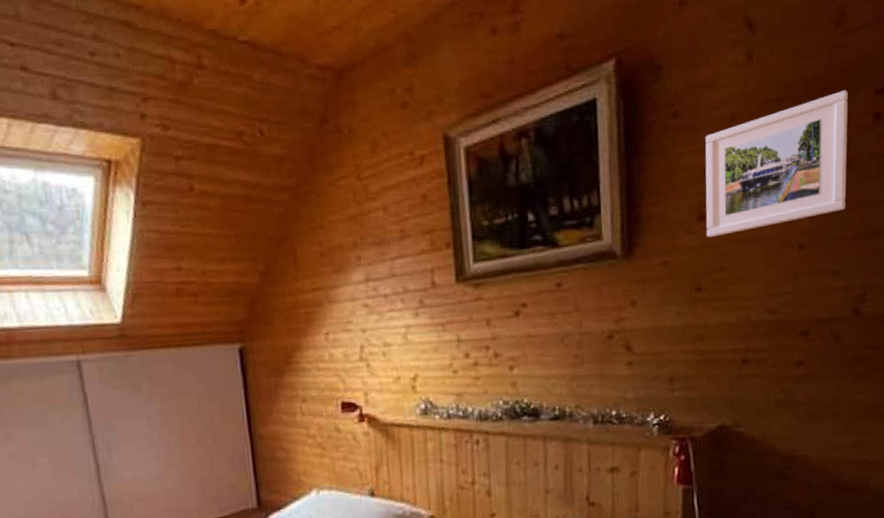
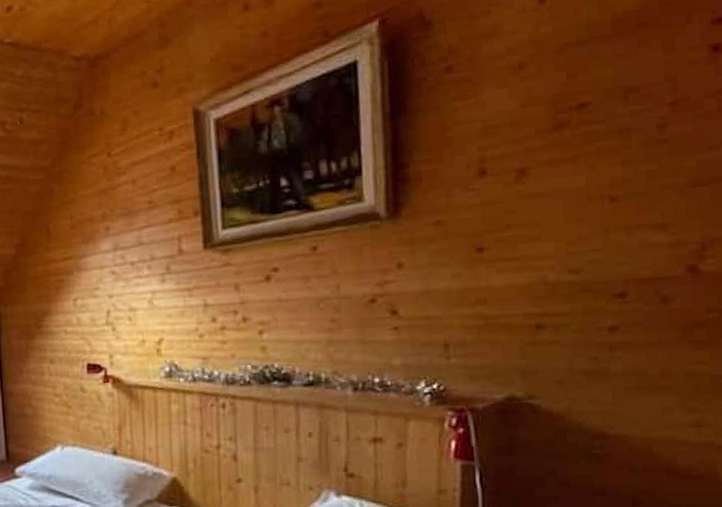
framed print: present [705,89,848,238] -> none [486,23,675,194]

